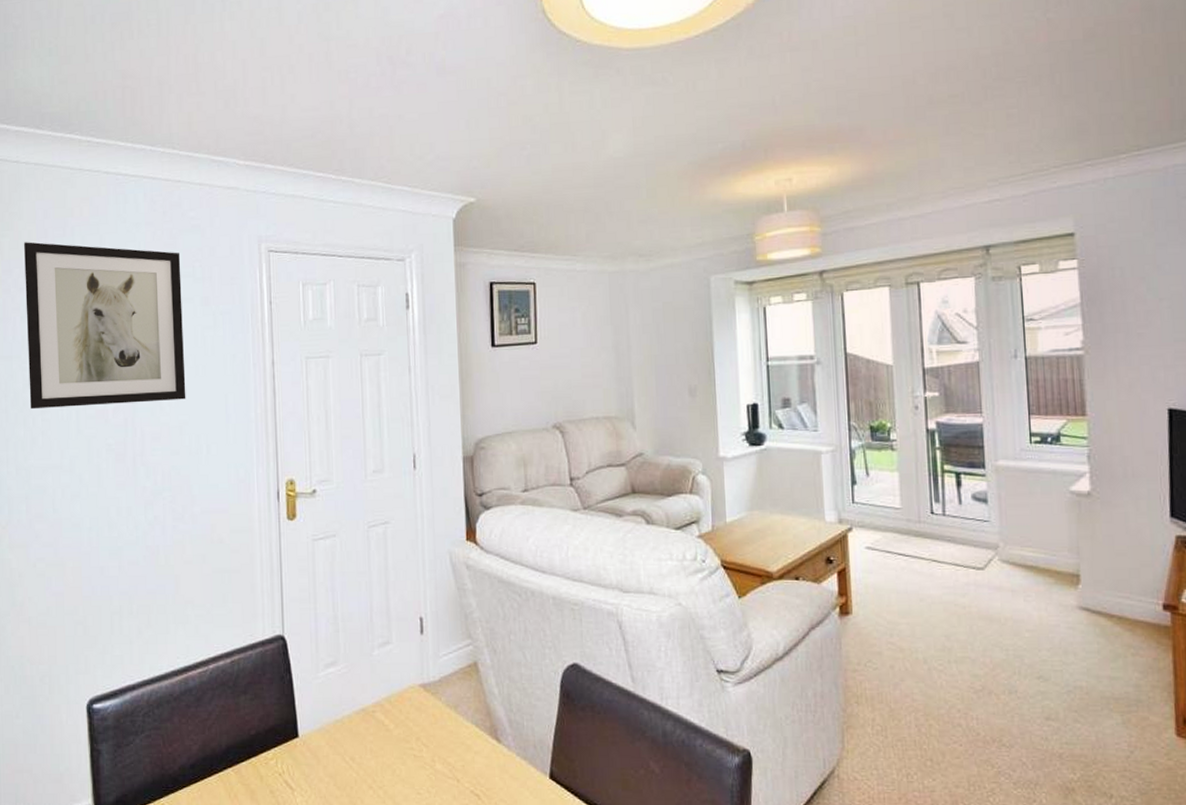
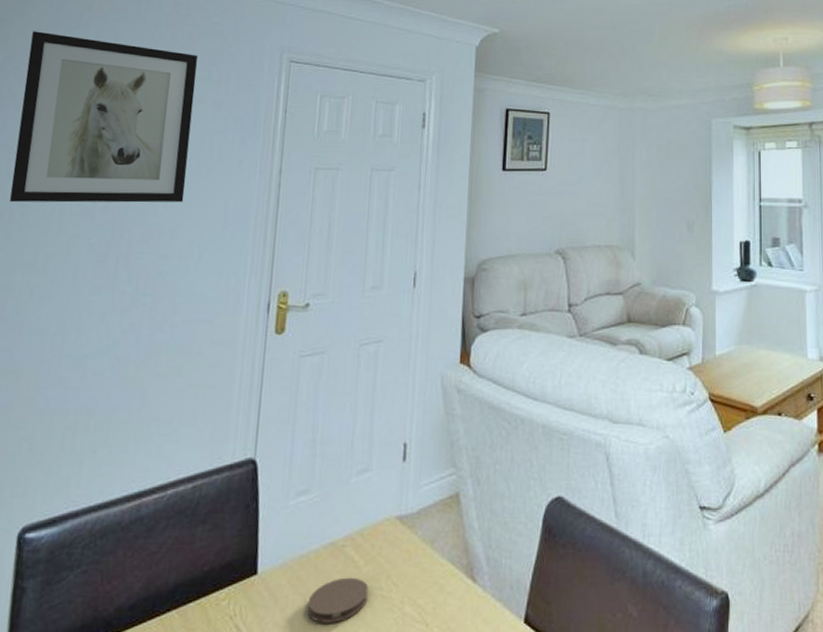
coaster: none [347,739,401,779] -> present [307,577,369,623]

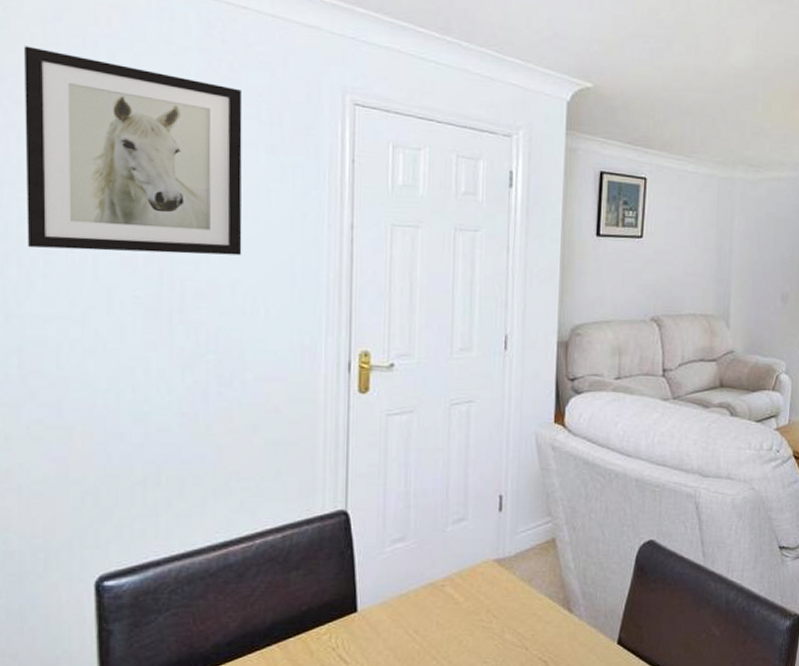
coaster: present [307,577,369,623] -> none [409,612,469,650]

